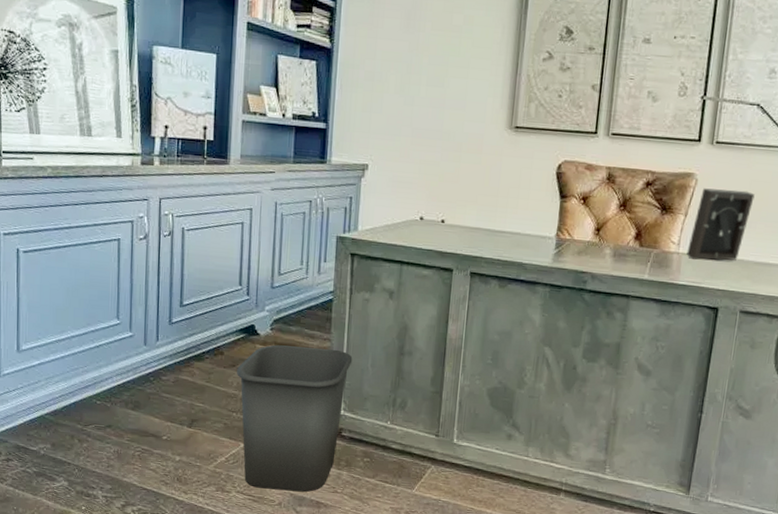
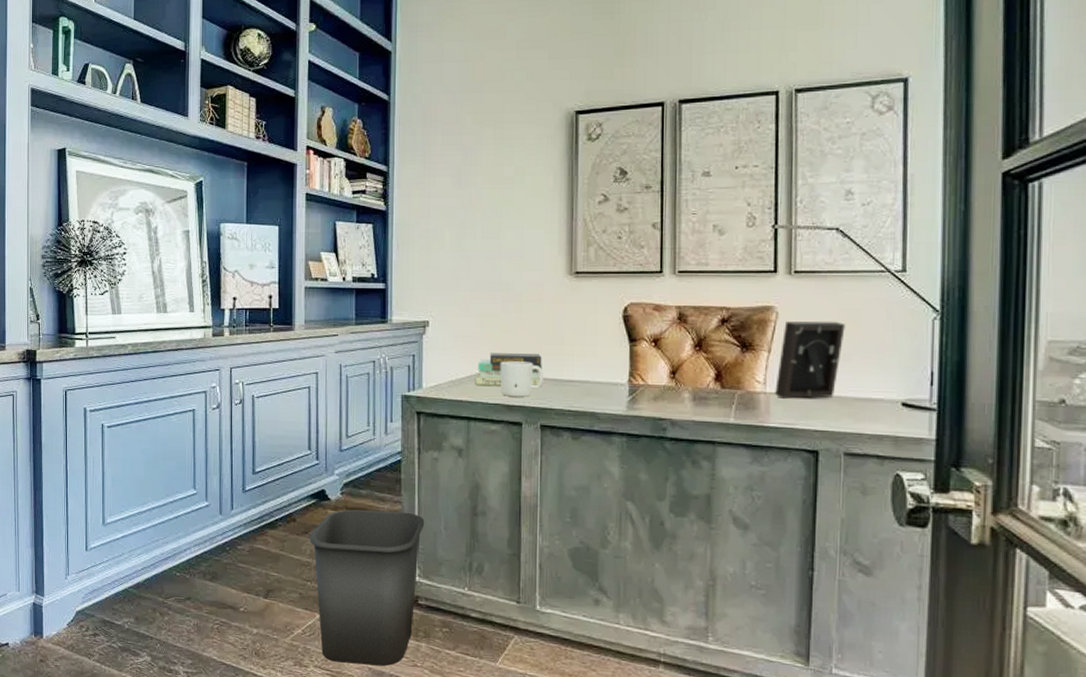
books: none [410,200,477,234] -> present [475,353,542,386]
mug: none [434,209,477,245] -> present [500,361,543,397]

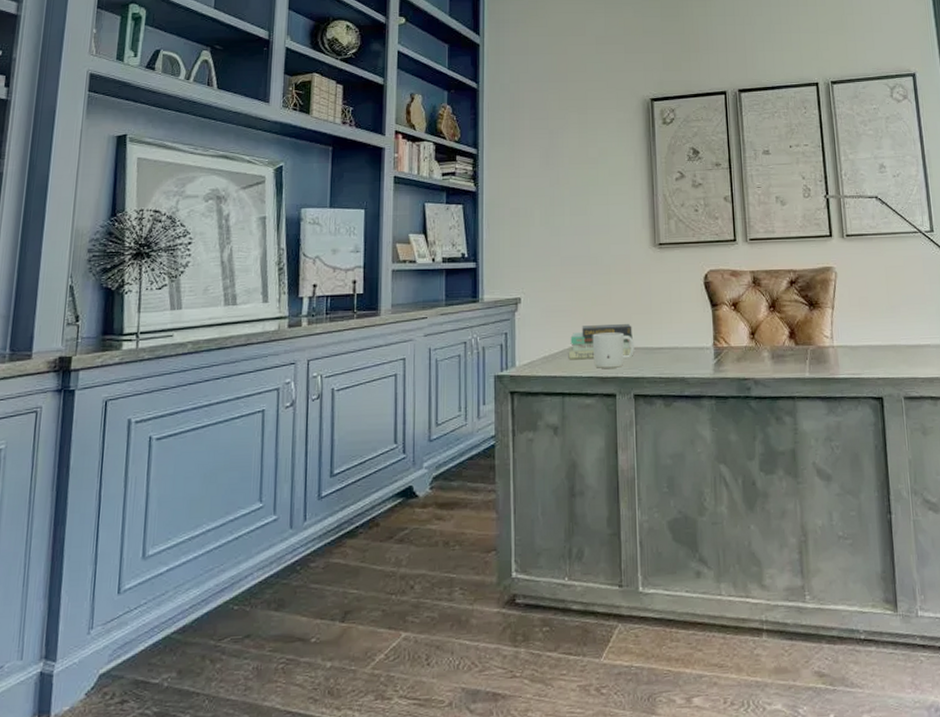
waste bin: present [310,509,425,666] -> none [395,501,521,687]
picture frame: present [775,321,845,399] -> none [841,277,892,351]

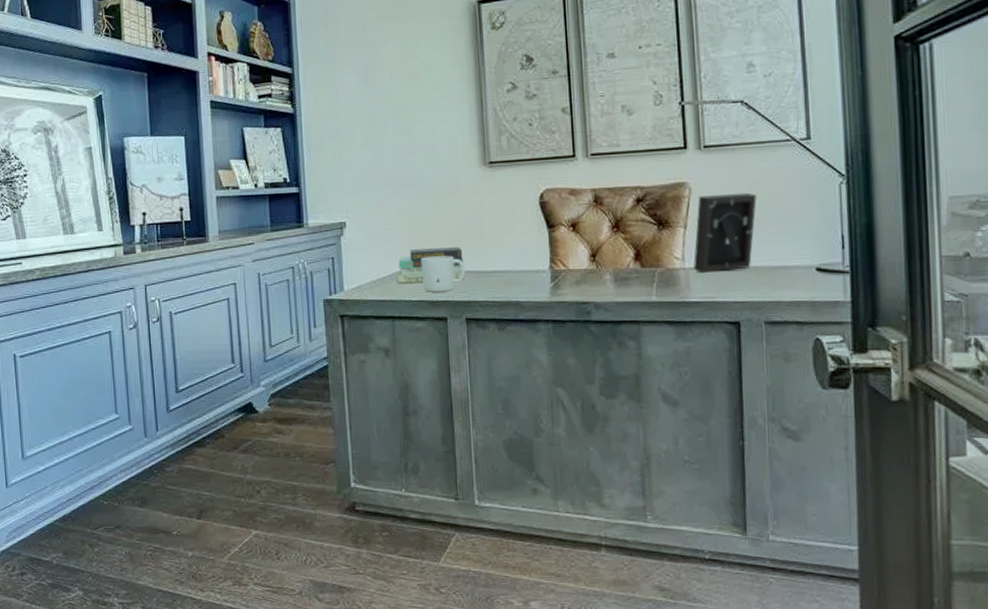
picture frame: none [841,277,892,351] -> present [693,192,757,273]

